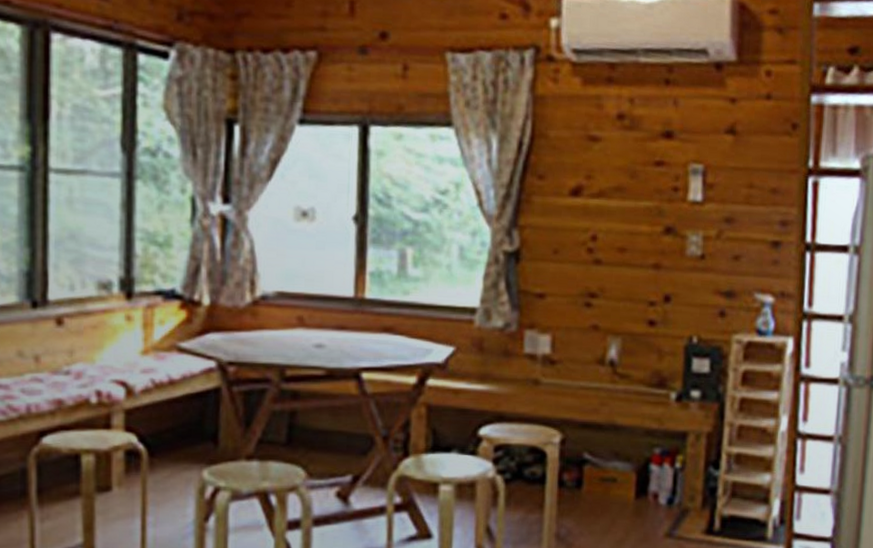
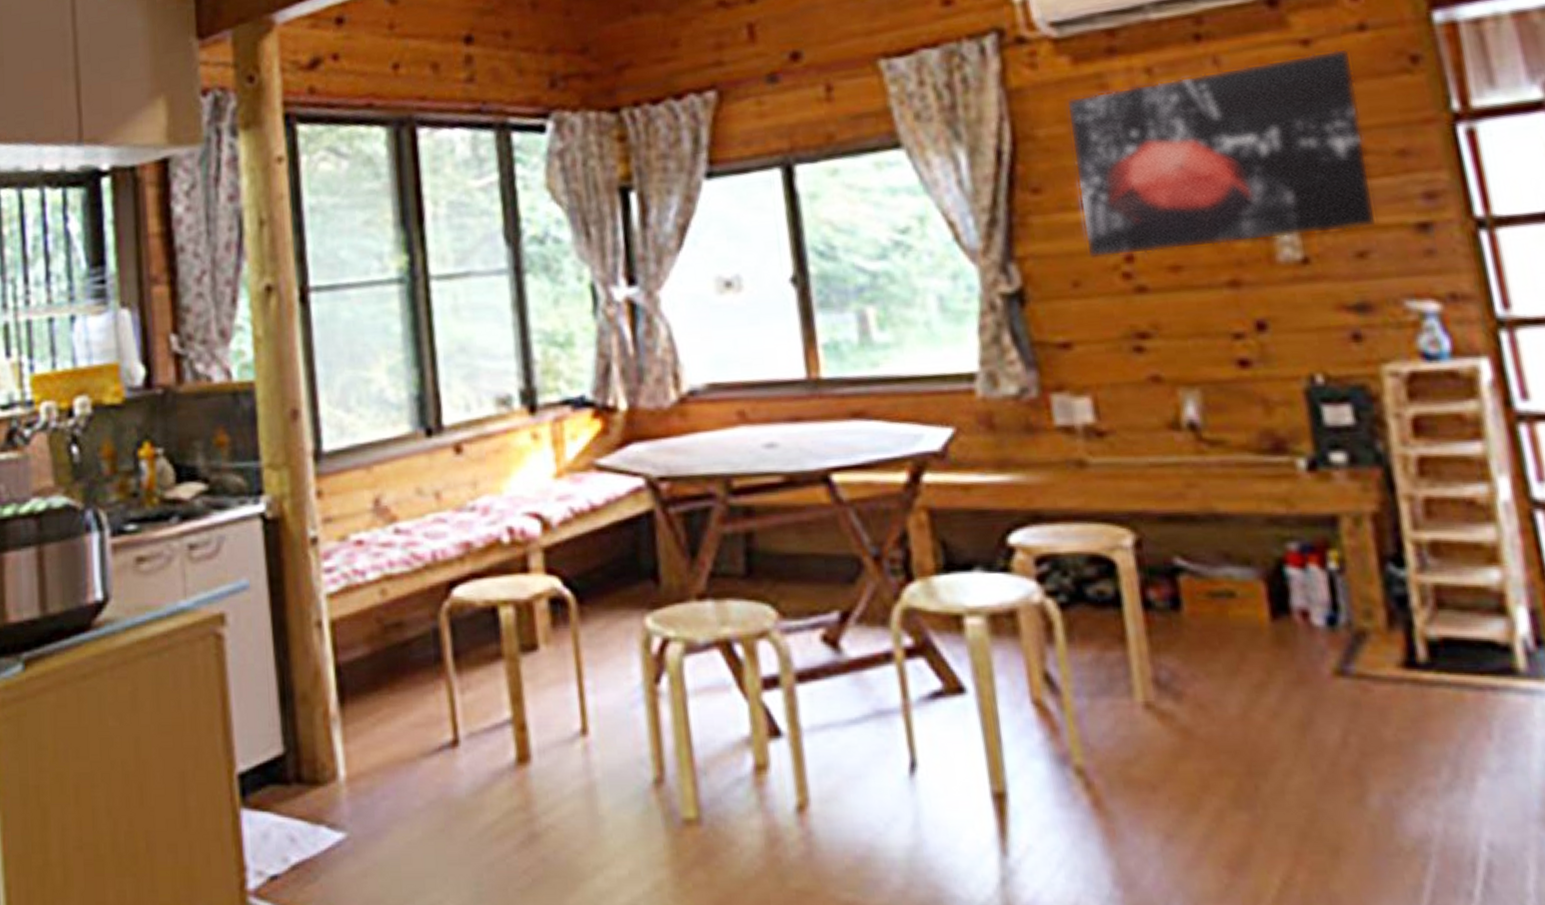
wall art: none [567,109,759,240] -> present [1065,48,1378,259]

